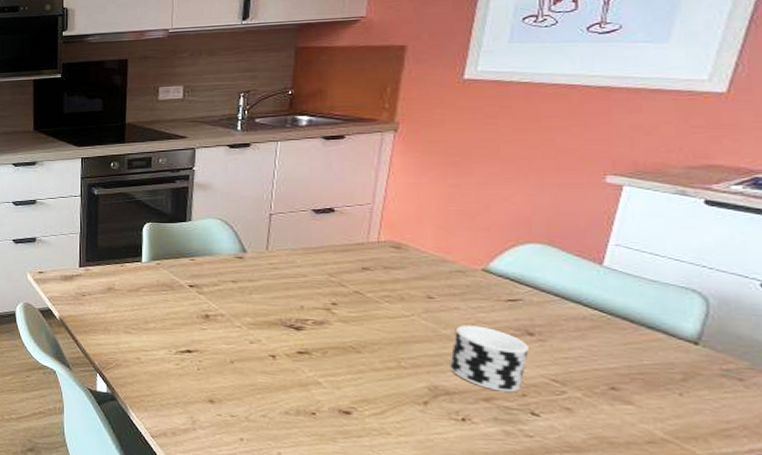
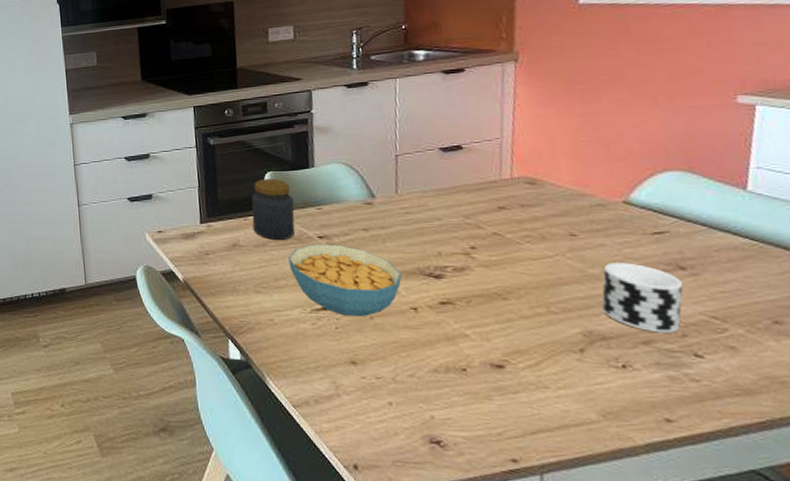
jar: none [128,229,169,286] -> present [251,178,295,240]
cereal bowl: none [159,292,264,360] -> present [288,244,402,316]

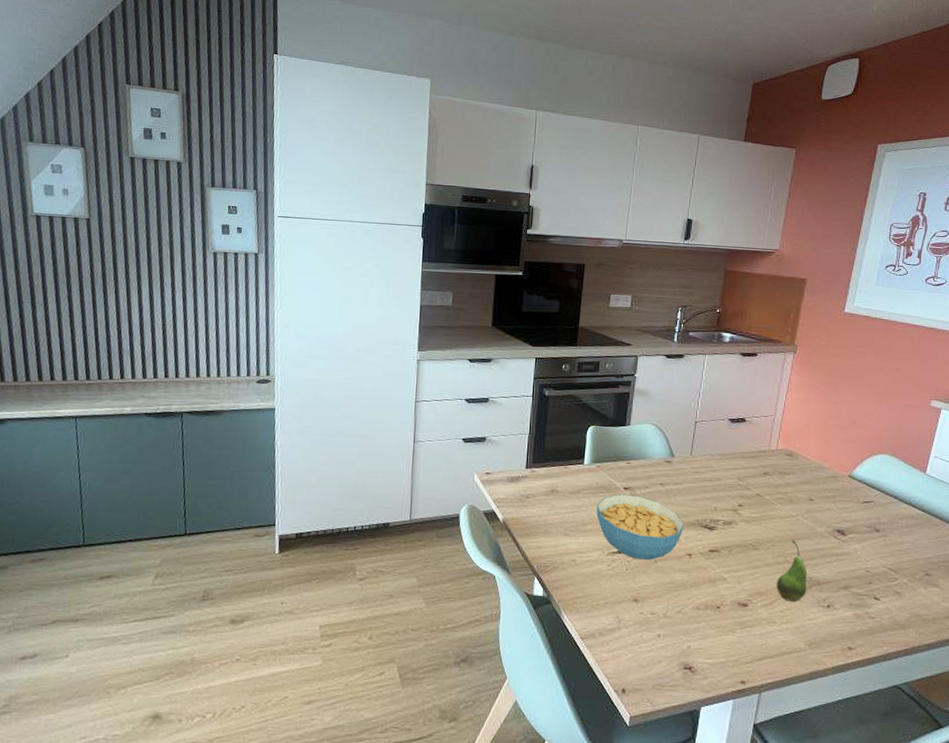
jar: present [251,178,295,240] -> none [571,431,609,489]
fruit: none [540,285,588,362] -> present [776,539,808,602]
cup: present [601,262,683,333] -> none [822,523,875,581]

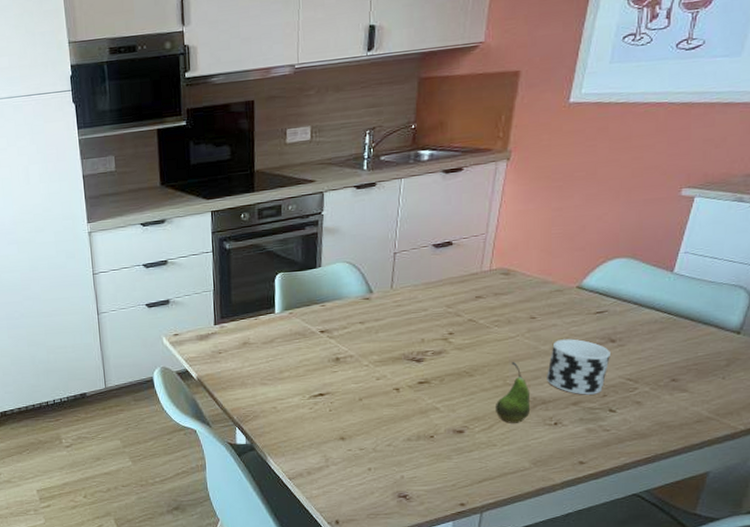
cereal bowl: present [596,494,685,560] -> none [293,337,389,400]
cup: none [822,523,875,581] -> present [547,339,610,395]

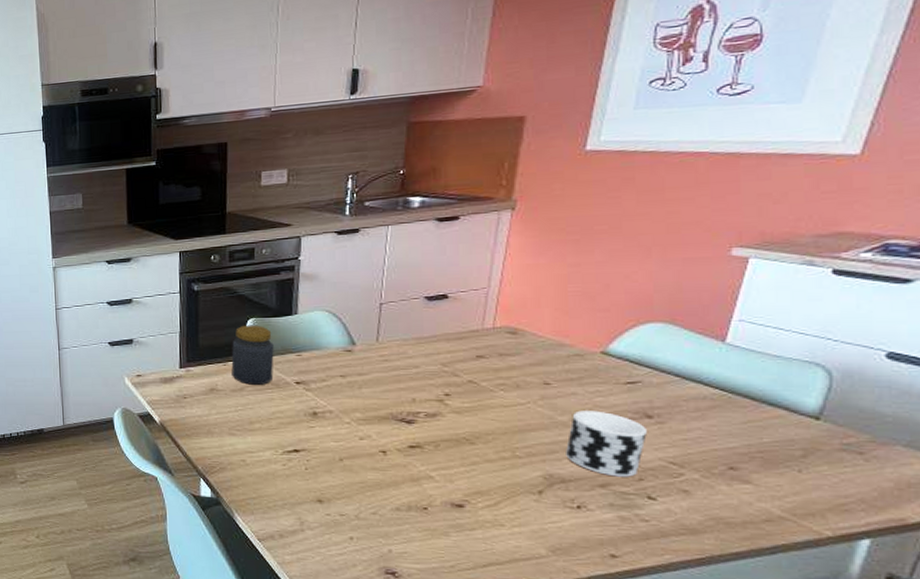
jar: none [262,279,301,337] -> present [231,325,274,385]
fruit: present [495,361,531,423] -> none [501,431,547,502]

